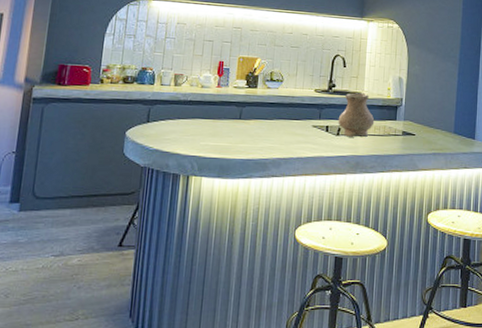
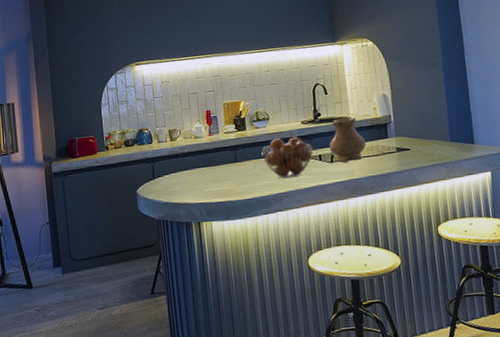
fruit basket: none [268,102,322,145] -> present [261,136,313,179]

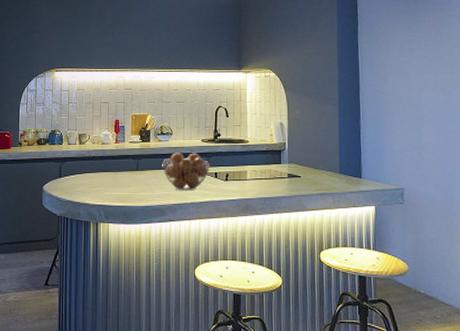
vase: present [329,117,367,163] -> none [225,140,260,182]

